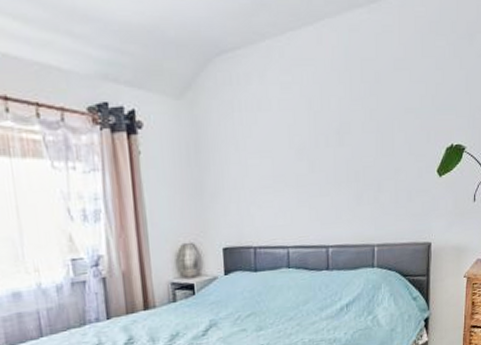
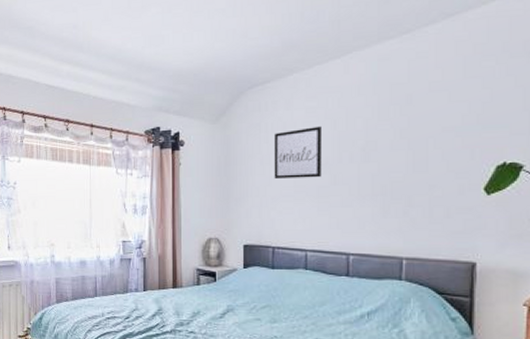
wall art: none [248,104,300,167] -> present [273,126,322,178]

